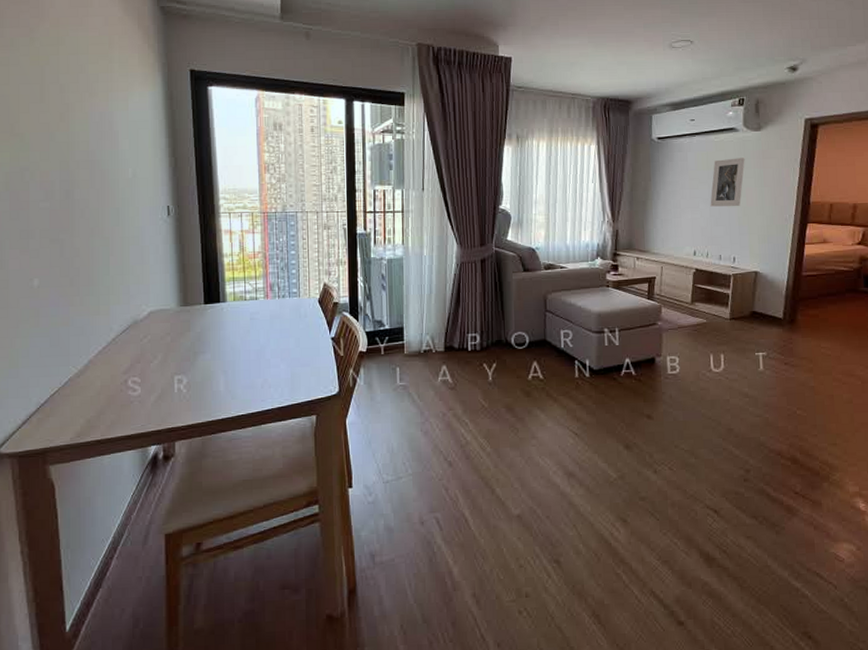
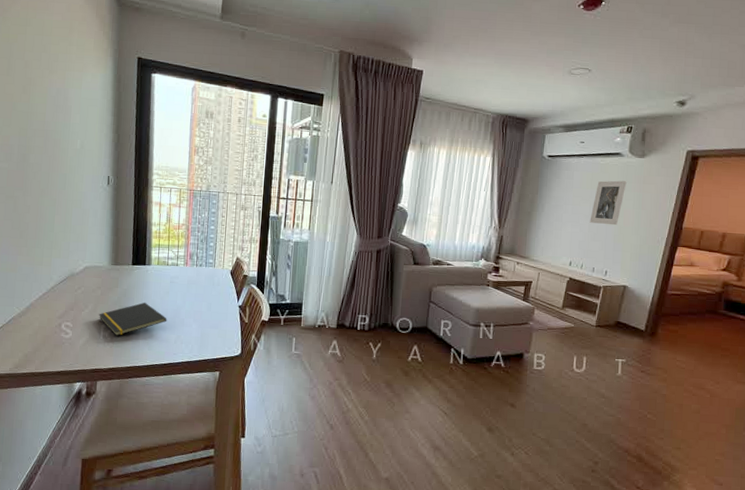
notepad: none [171,344,251,388] -> present [99,302,167,337]

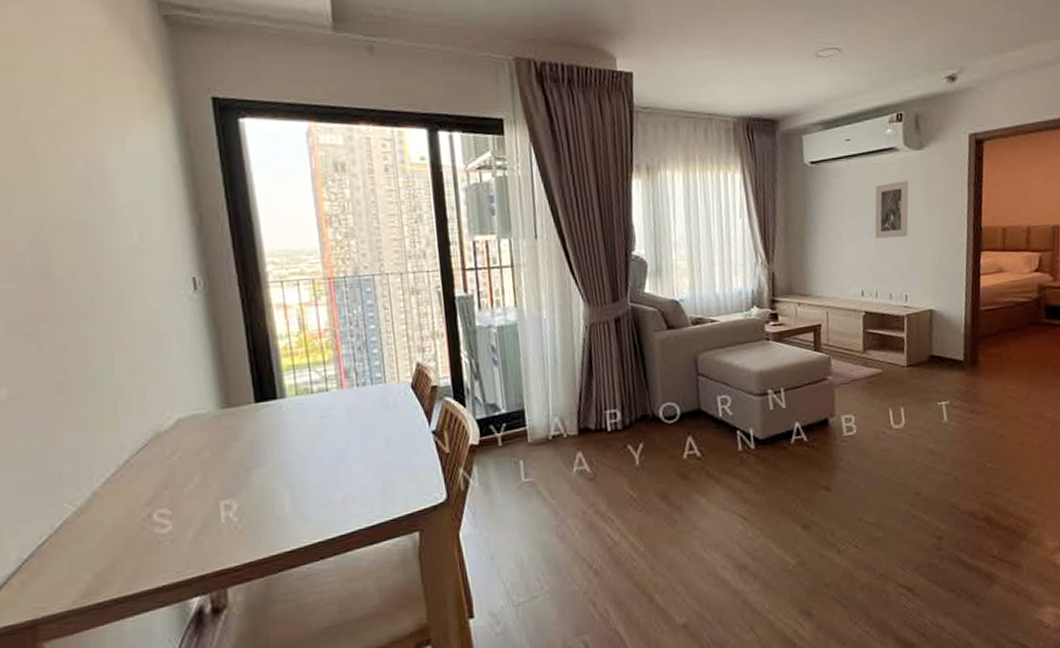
notepad: present [99,302,167,337] -> none [213,453,326,514]

